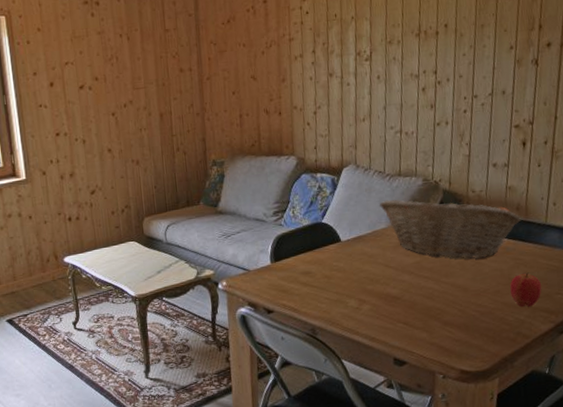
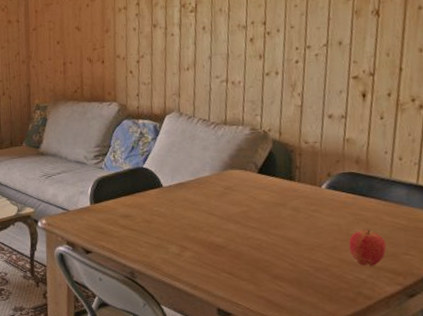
fruit basket: present [379,198,522,259] -> none [203,147,362,212]

